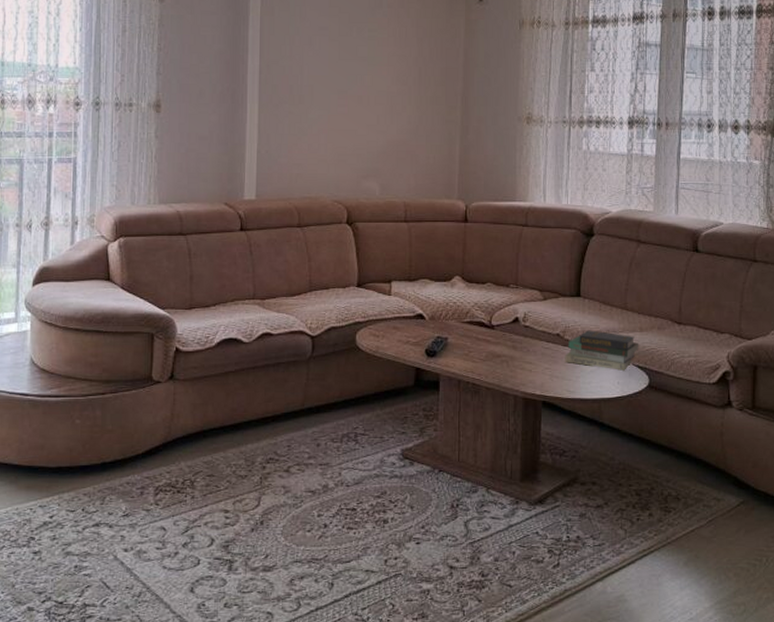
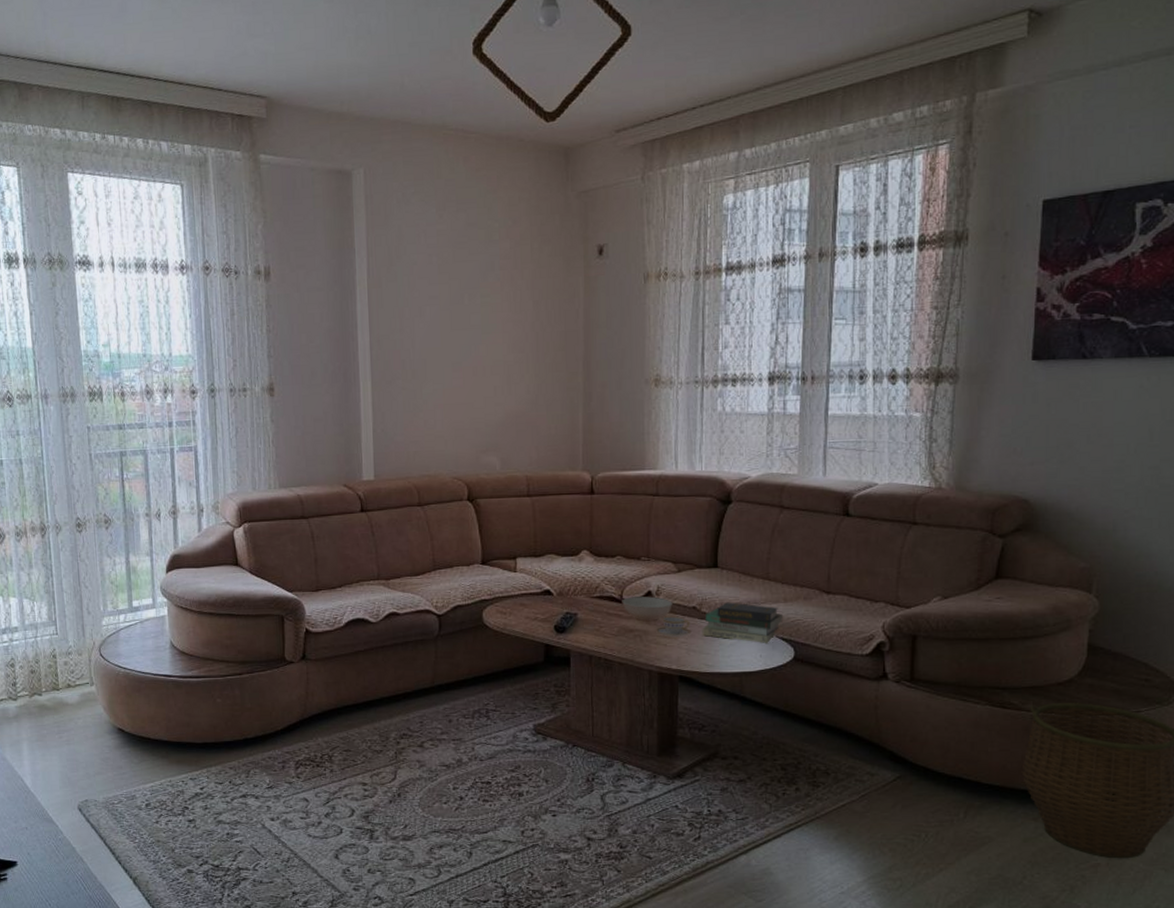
bowl: none [490,323,538,346] -> present [622,596,673,621]
teacup: none [522,343,555,365] -> present [656,616,691,639]

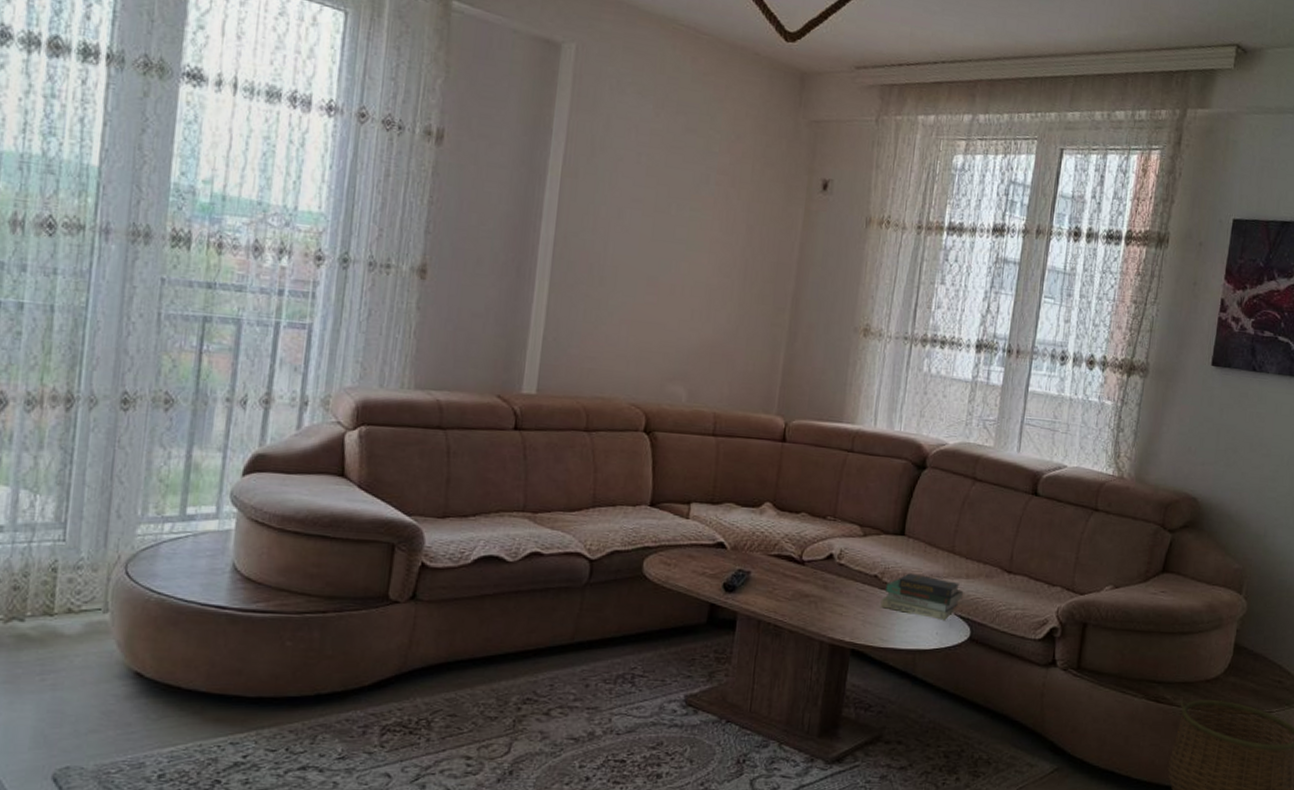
bowl: present [622,596,673,621] -> none [800,558,854,587]
teacup: present [656,616,691,639] -> none [833,583,870,609]

